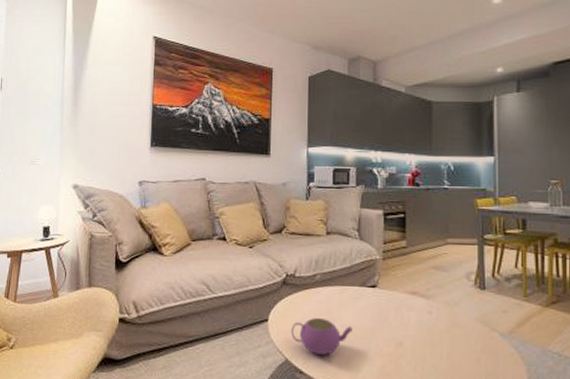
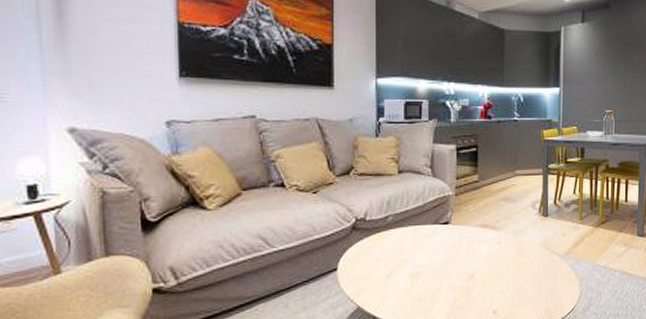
teapot: present [291,317,353,356] -> none [362,260,426,298]

